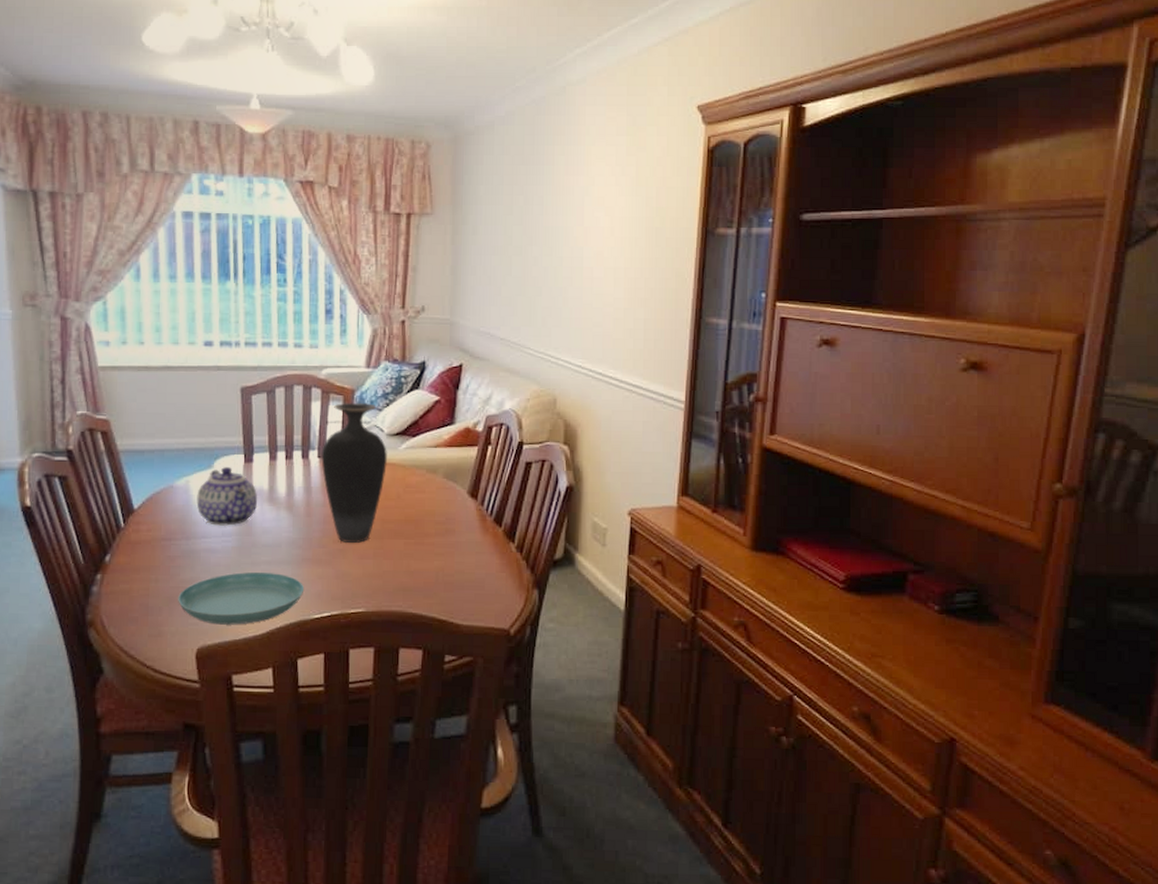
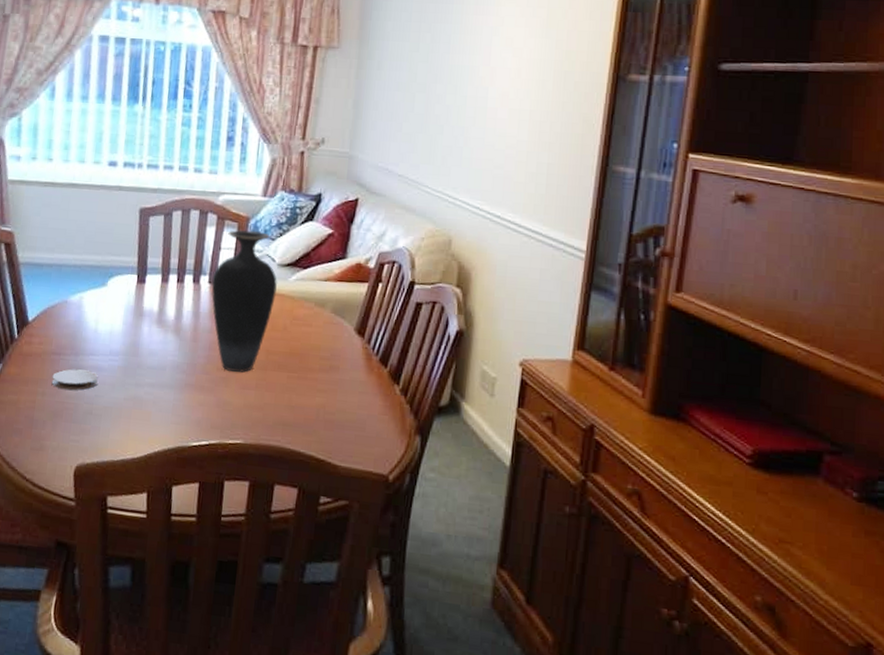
coaster: none [164,553,212,575] -> present [51,369,98,390]
saucer: present [178,572,305,625] -> none [62,392,185,446]
teapot: present [196,467,258,526] -> none [88,286,147,345]

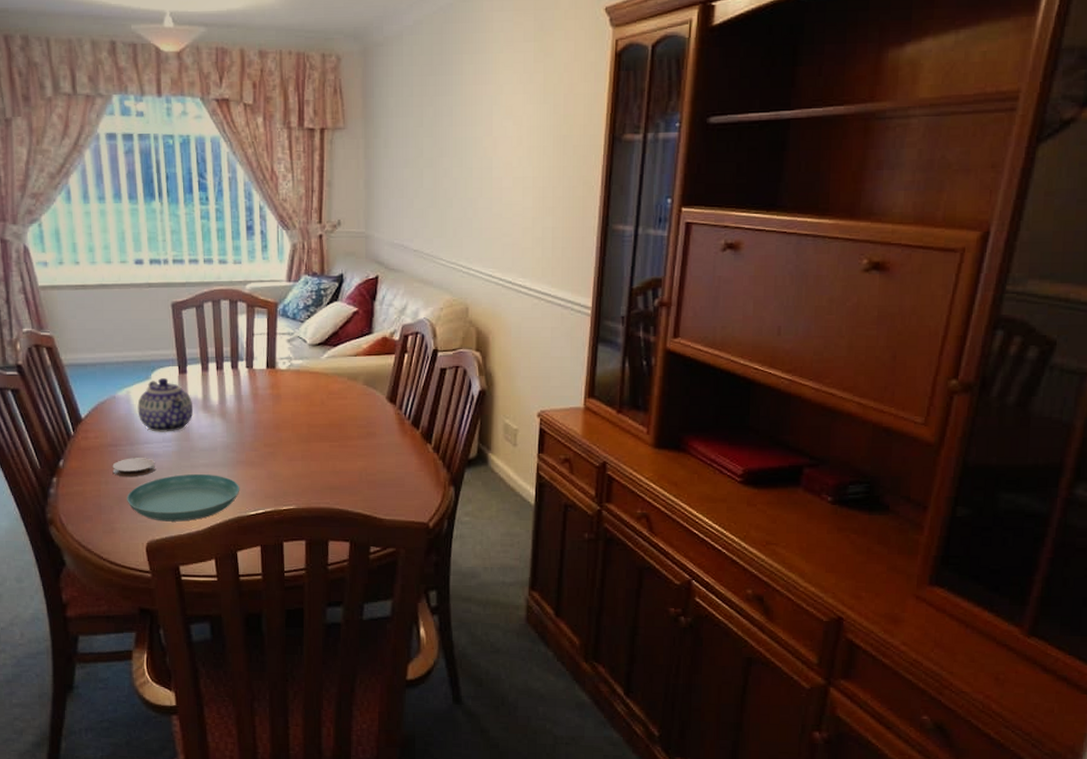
saucer: none [62,392,185,446] -> present [127,474,240,522]
teapot: none [88,286,147,345] -> present [137,378,194,432]
vase: present [211,230,277,373] -> none [249,316,311,446]

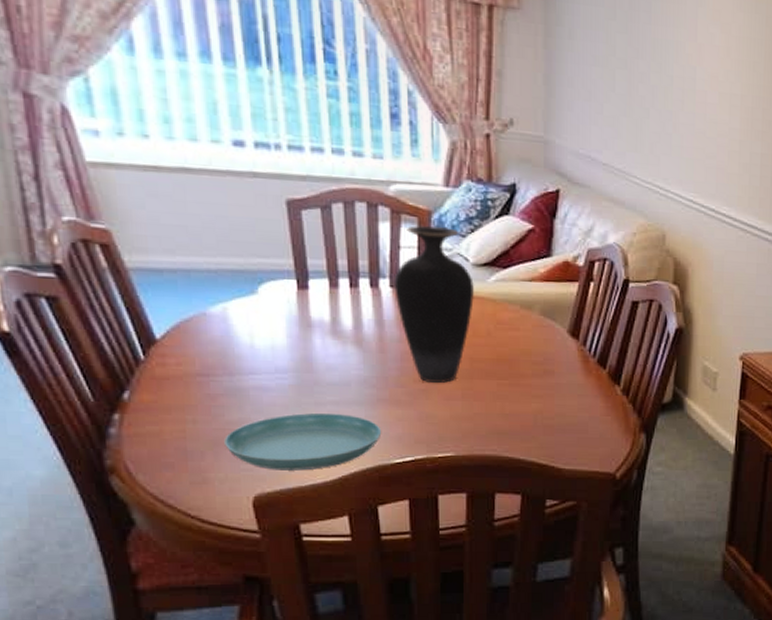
coaster: present [112,458,155,477] -> none [202,391,265,415]
teapot: present [137,378,194,432] -> none [238,293,318,361]
vase: none [249,316,311,446] -> present [394,225,474,383]

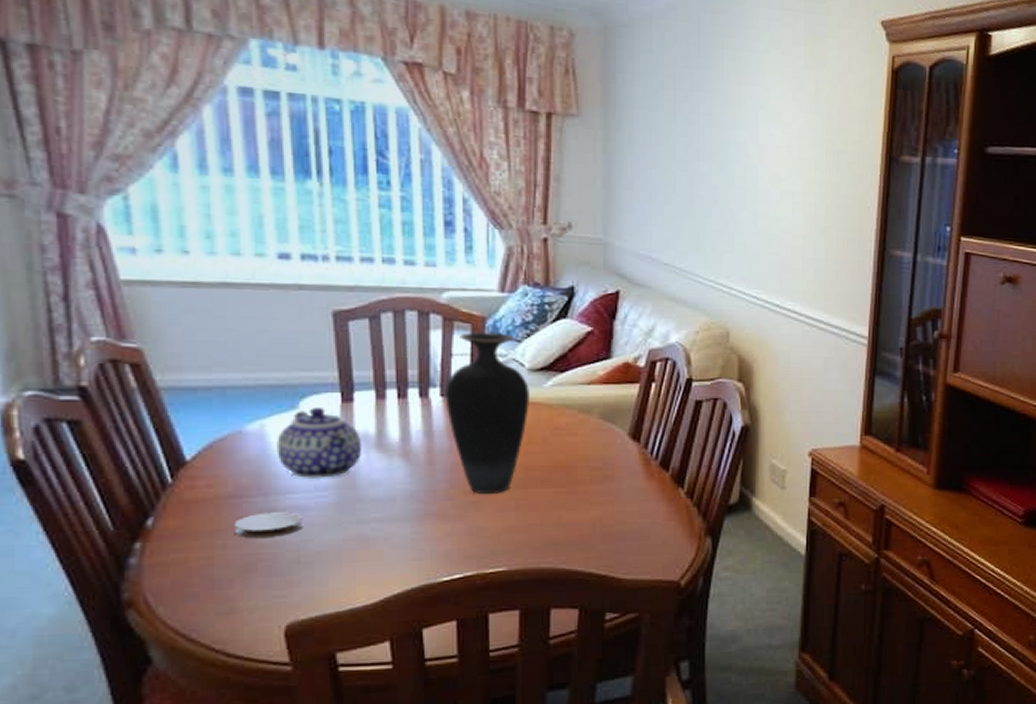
coaster: none [202,391,265,415] -> present [234,512,302,539]
saucer: present [224,413,382,471] -> none [256,532,429,596]
teapot: none [238,293,318,361] -> present [276,408,362,478]

